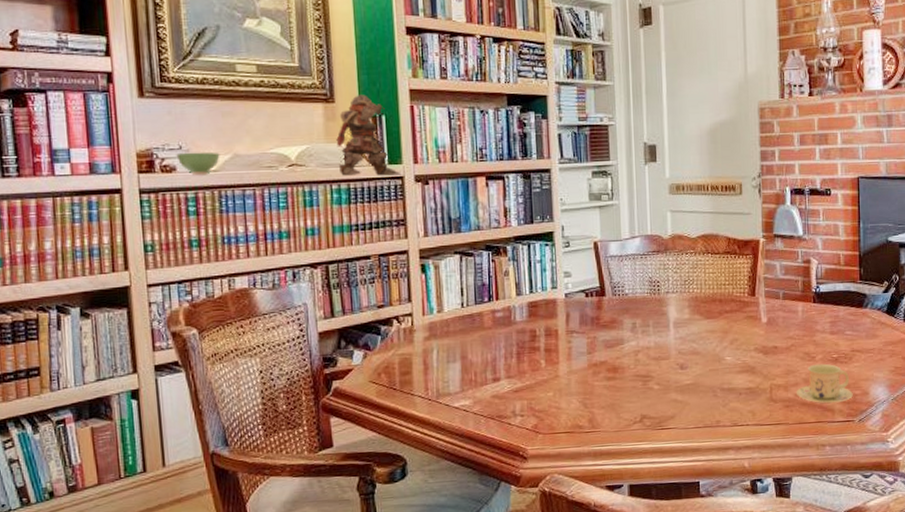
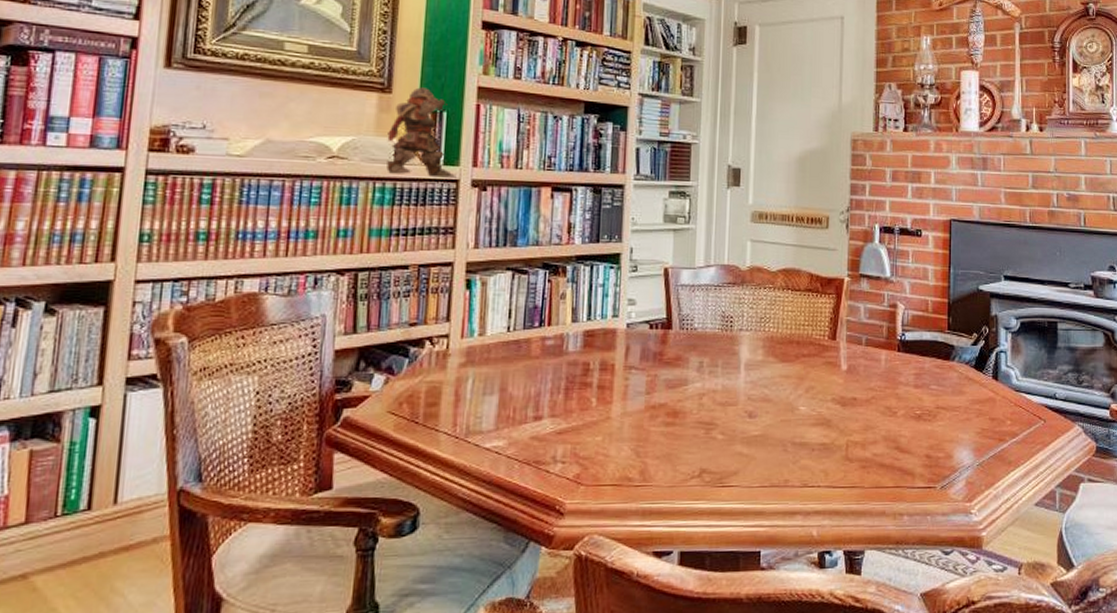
bowl: present [176,152,220,176] -> none [197,132,250,160]
cup and saucer: present [795,363,853,404] -> none [874,420,936,466]

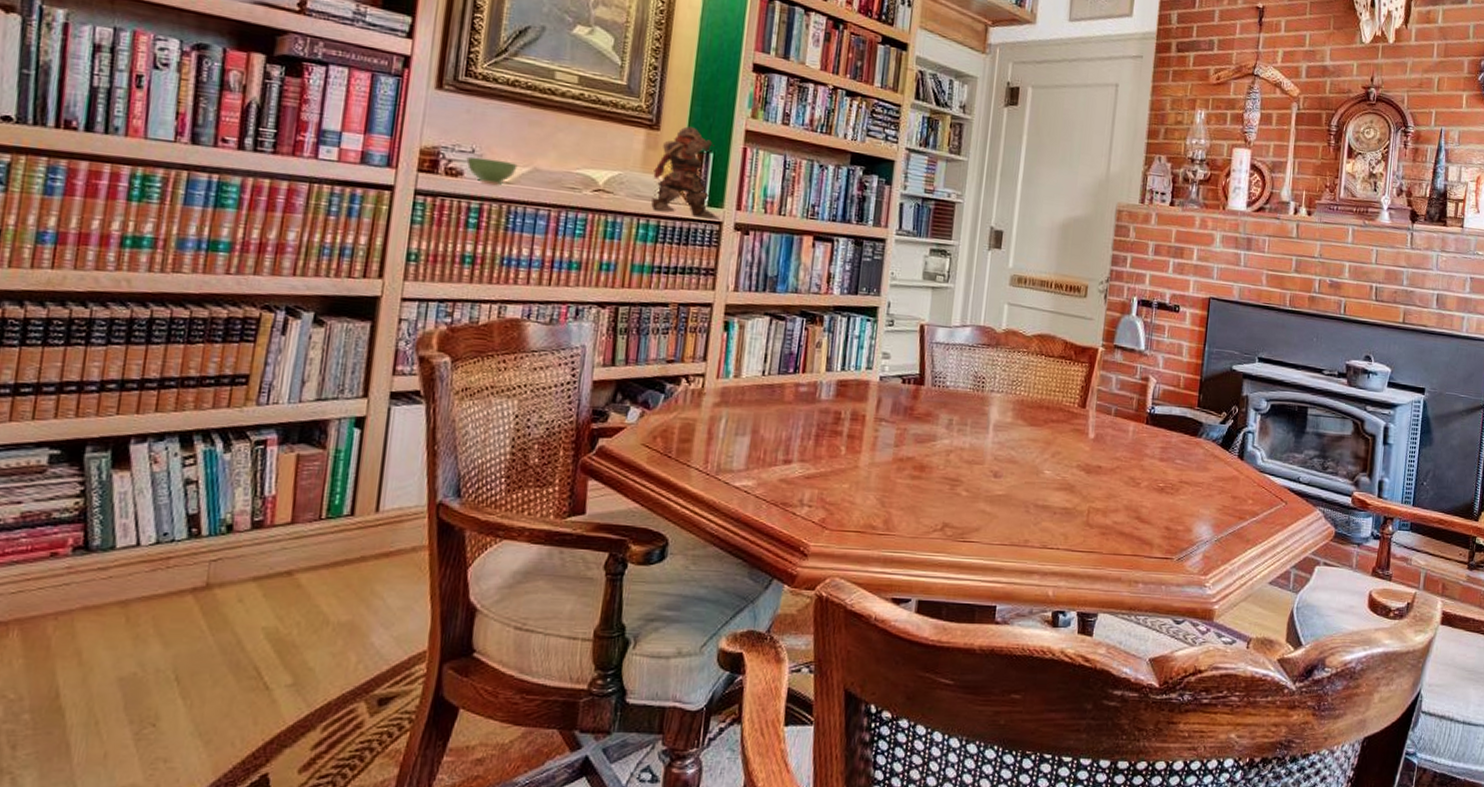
bowl: none [197,132,250,160] -> present [466,156,518,186]

